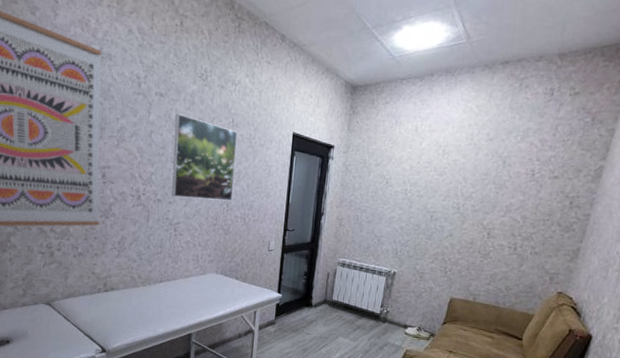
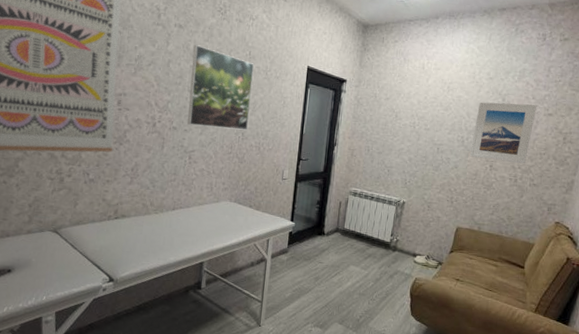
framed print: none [465,165,542,231] -> present [469,102,537,164]

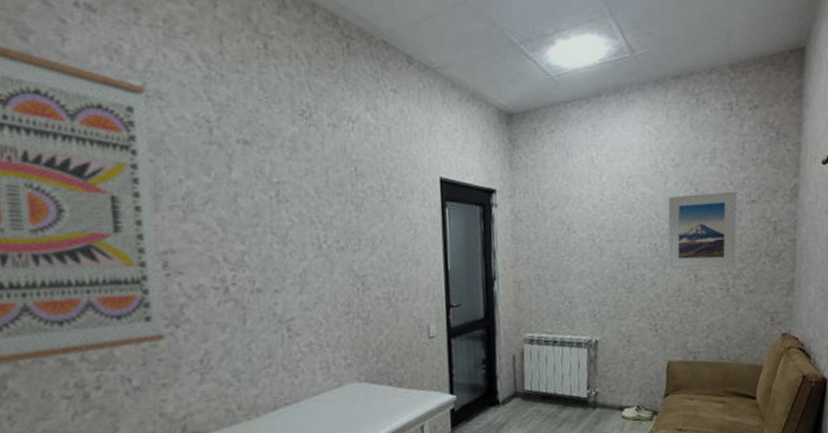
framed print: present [187,45,254,131] -> none [270,166,368,282]

